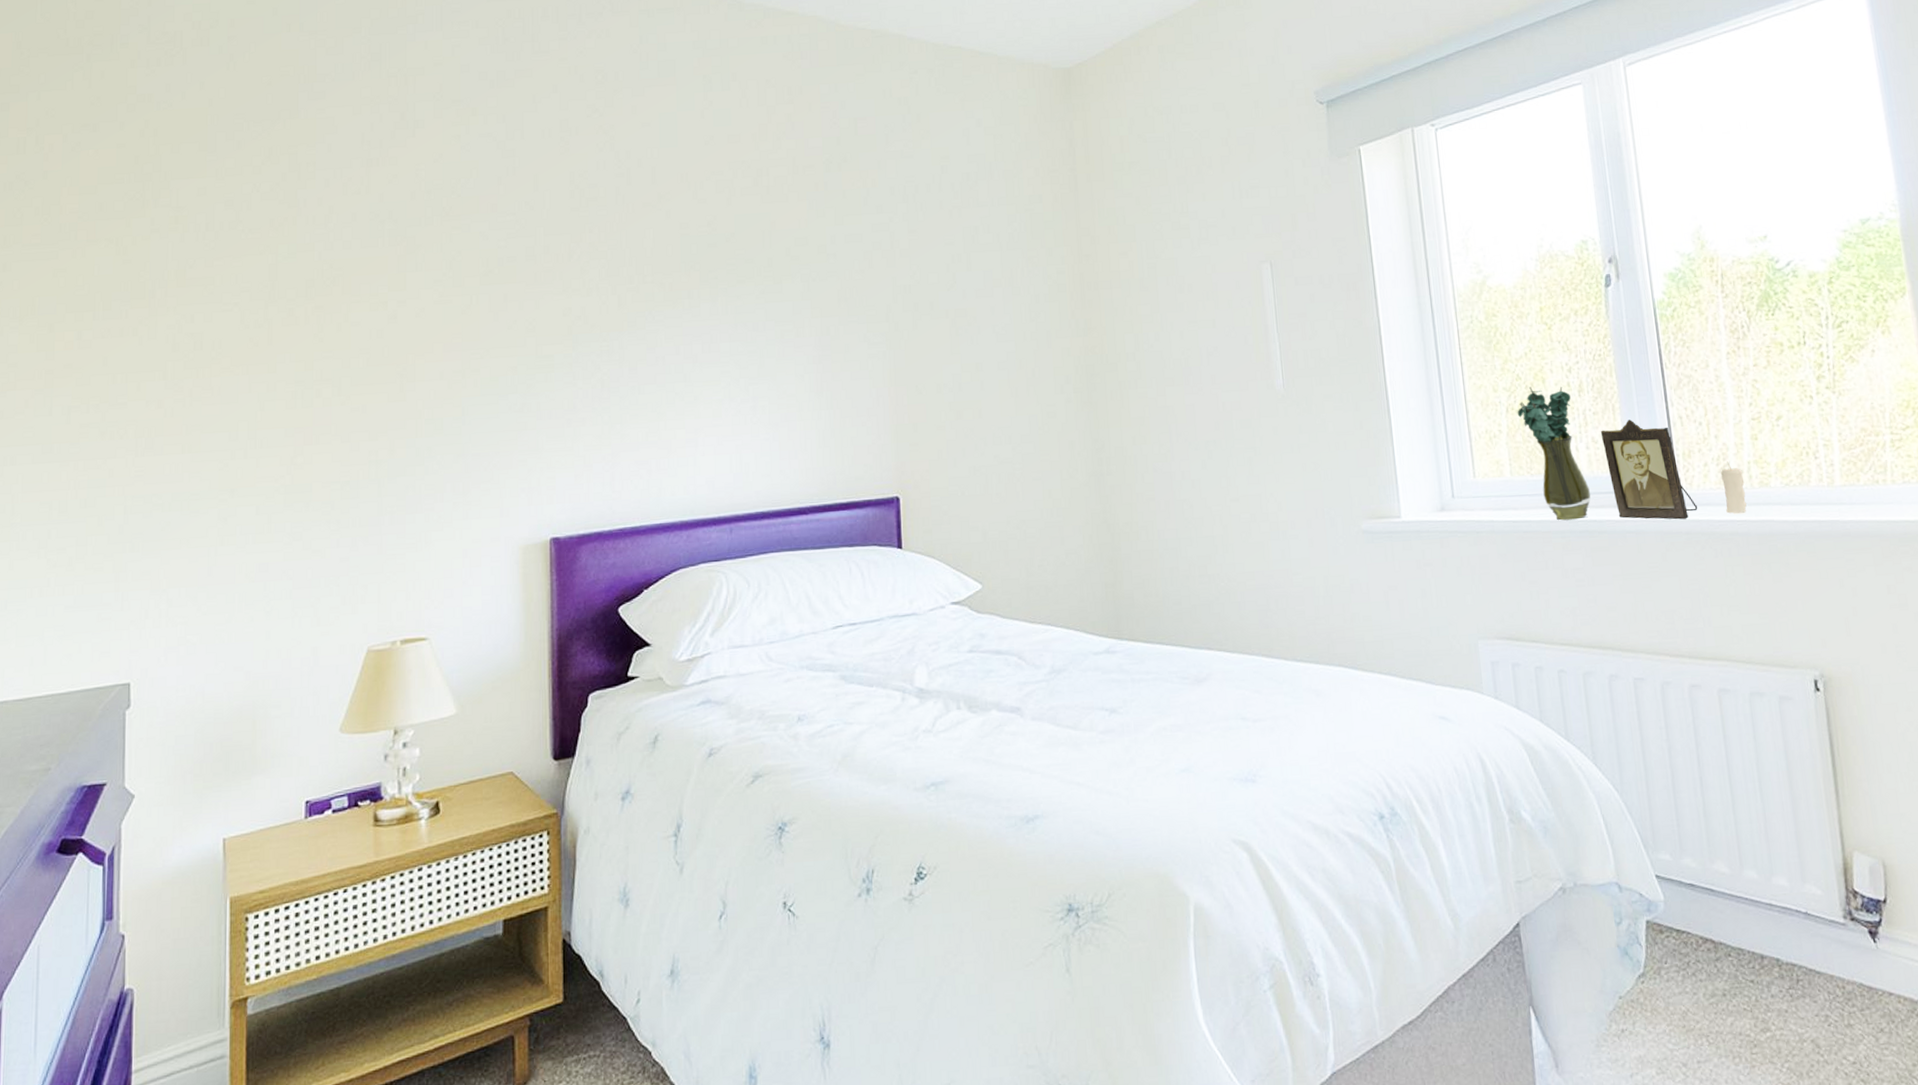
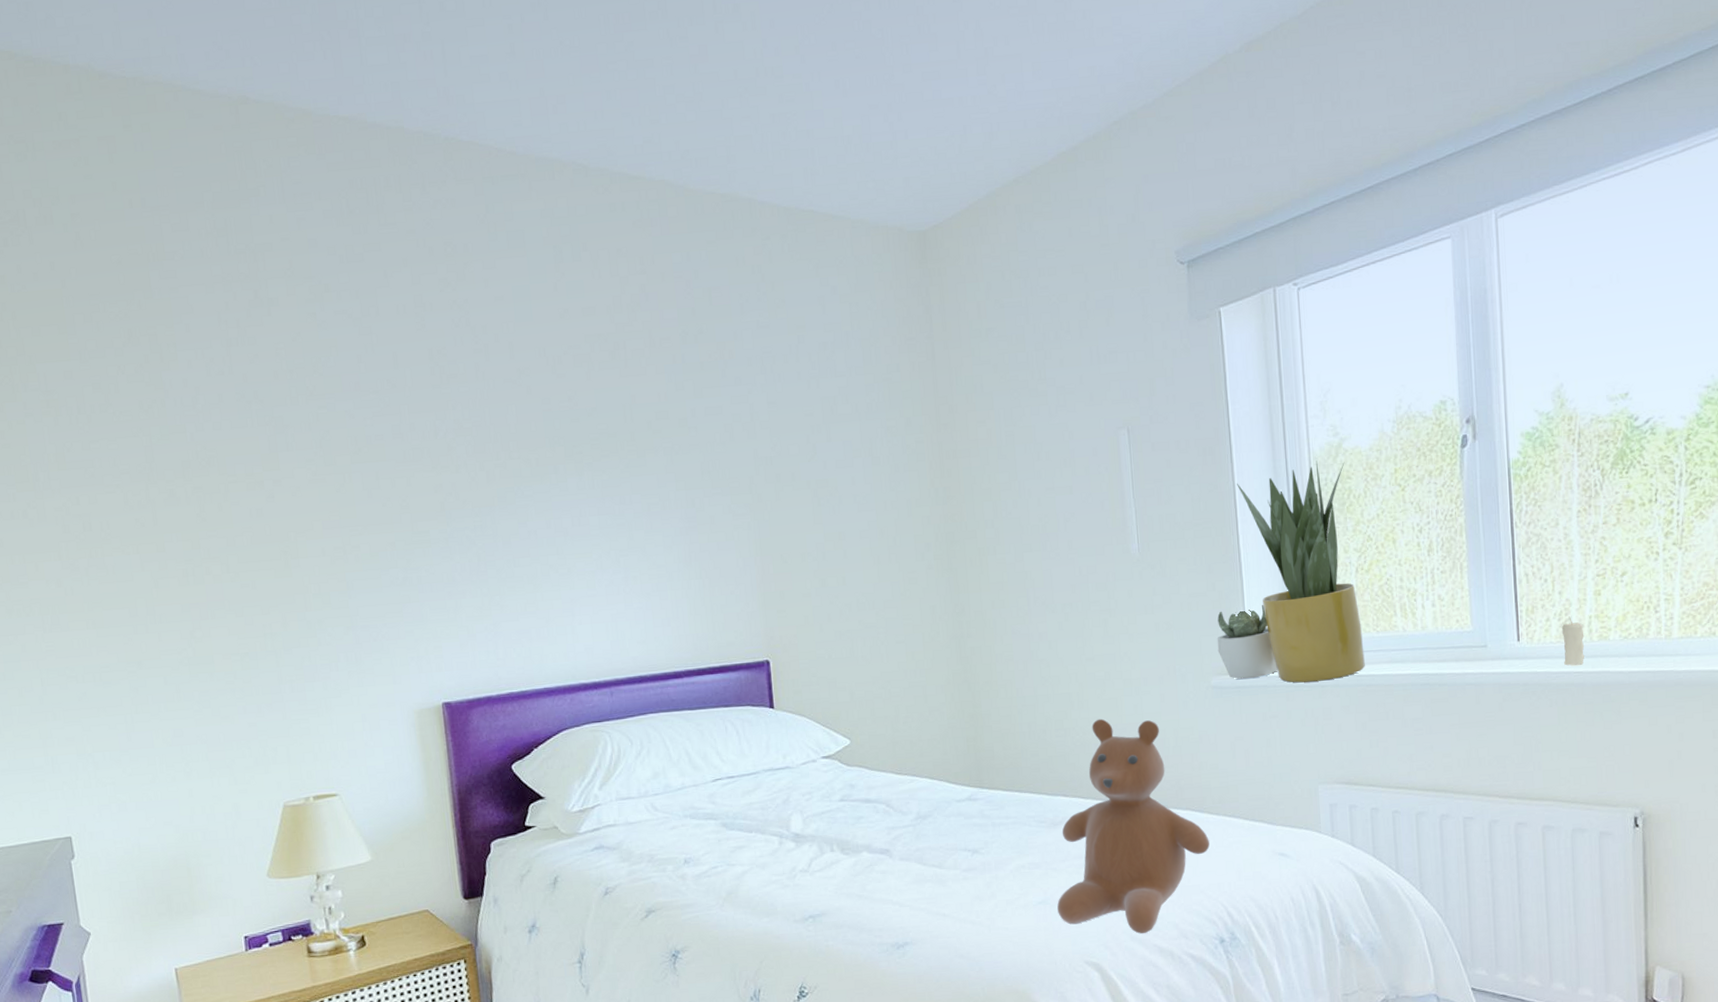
teddy bear: none [1201,564,1365,808] -> present [1057,718,1210,934]
succulent plant: none [1366,444,1430,524] -> present [1217,604,1277,680]
planter: none [1382,298,1521,528] -> present [1237,460,1365,683]
vase: present [1517,387,1591,521] -> none [1366,547,1434,674]
photo frame: present [1600,420,1698,520] -> none [1447,578,1537,672]

